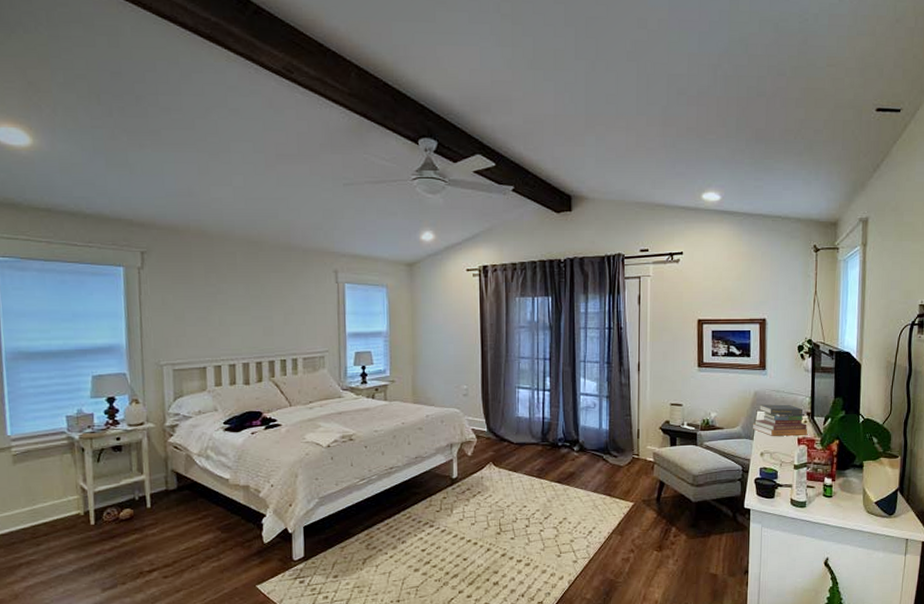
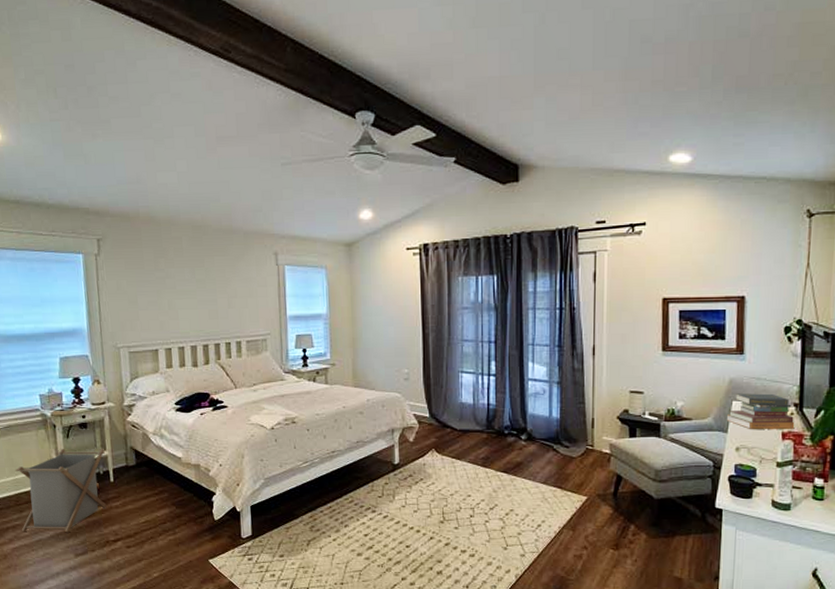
laundry basket: none [33,473,143,568] -> present [16,449,107,533]

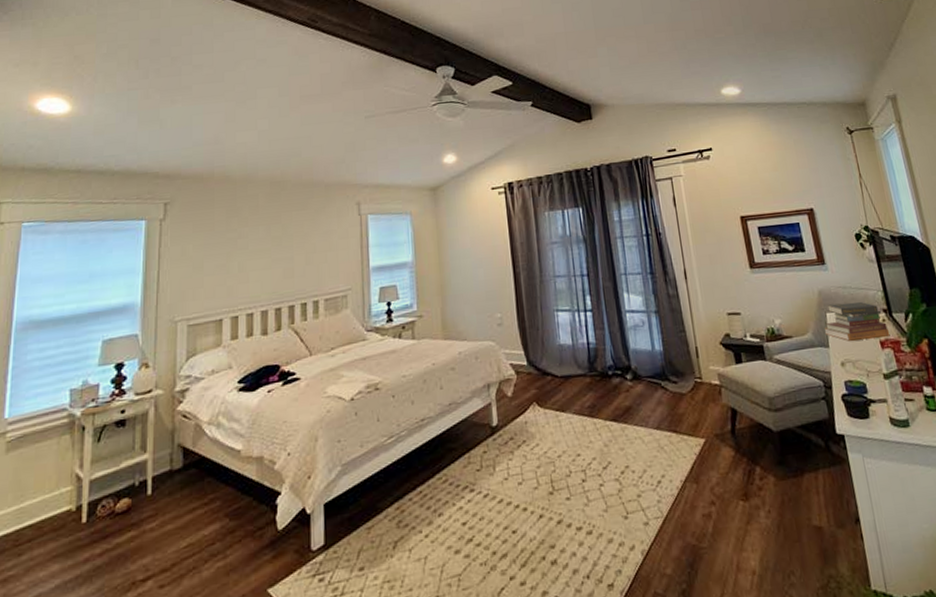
laundry basket: present [16,449,107,533] -> none [15,451,146,587]

